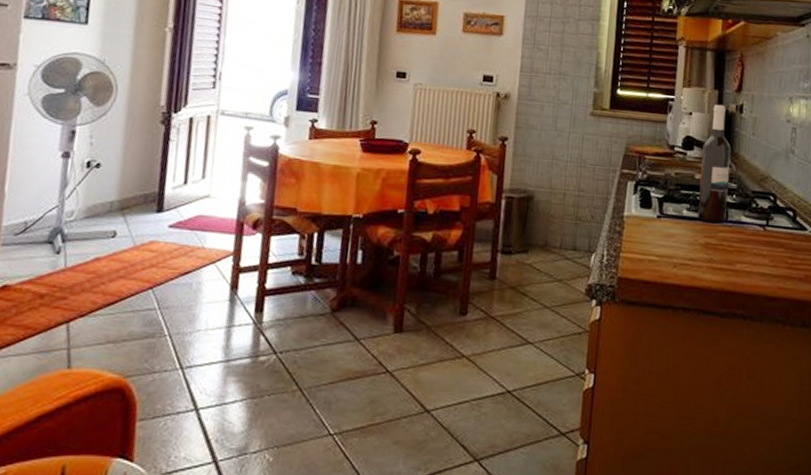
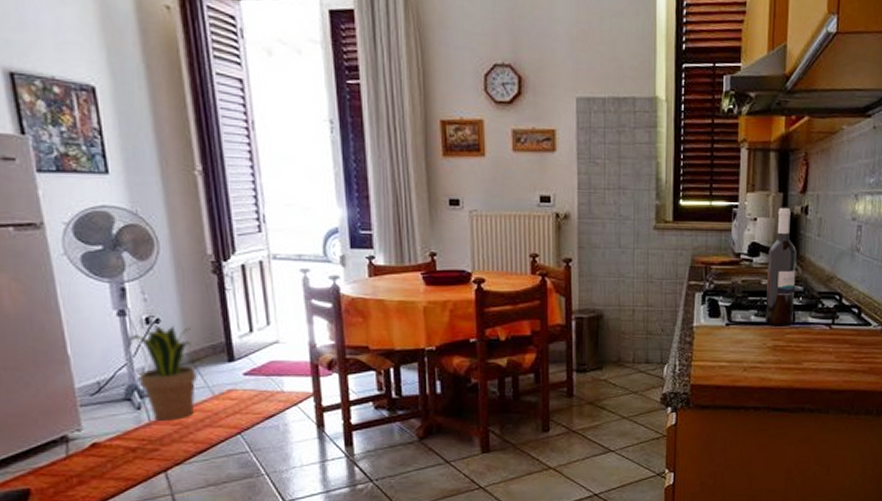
potted plant: none [65,170,128,268] -> present [128,325,197,421]

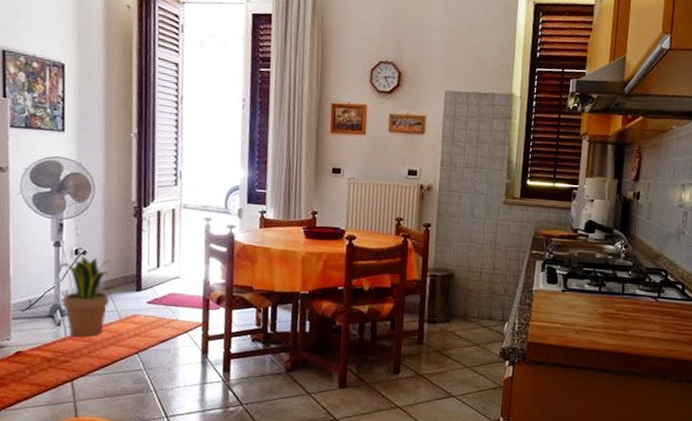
wine bottle: present [765,207,797,326] -> none [597,192,628,296]

